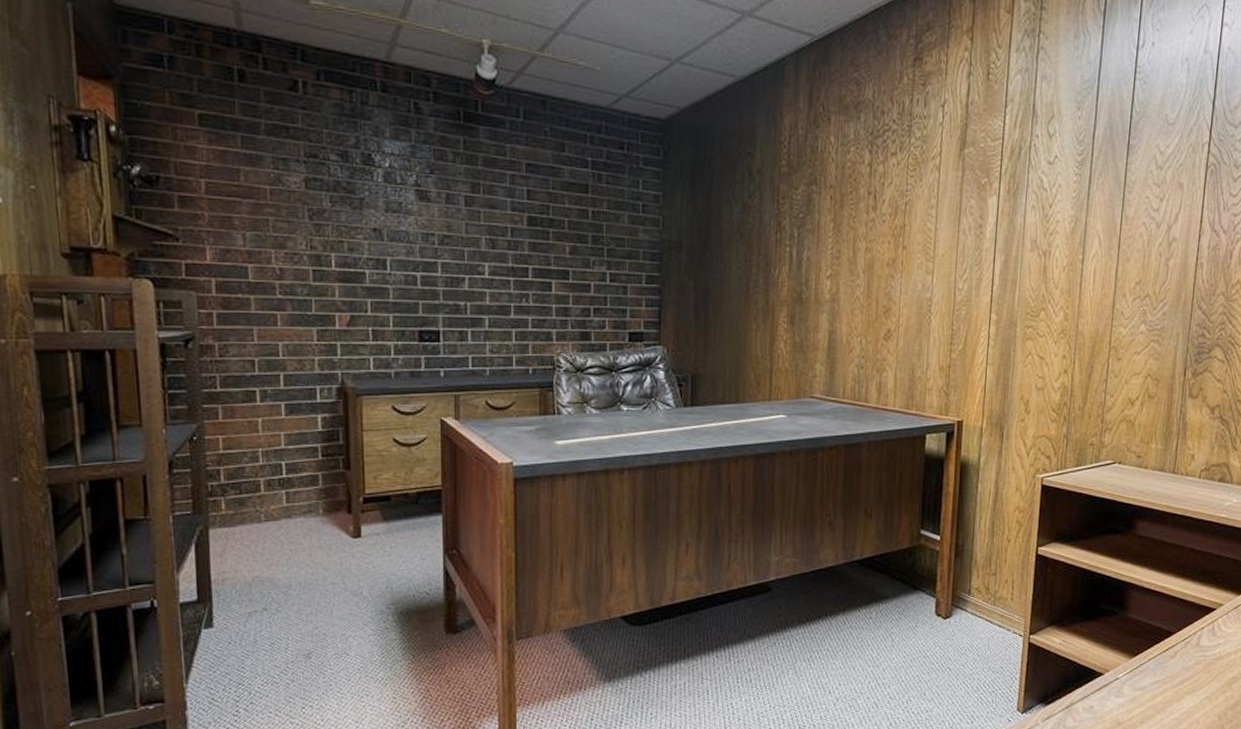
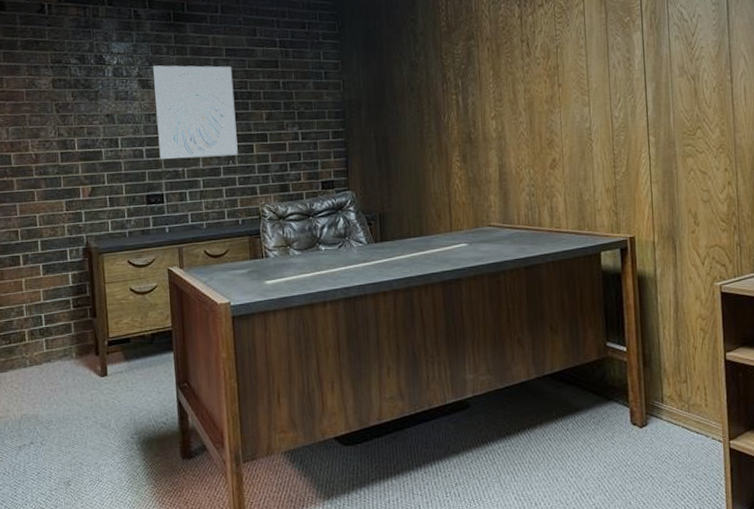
wall art: none [434,175,533,293] -> present [152,65,238,159]

